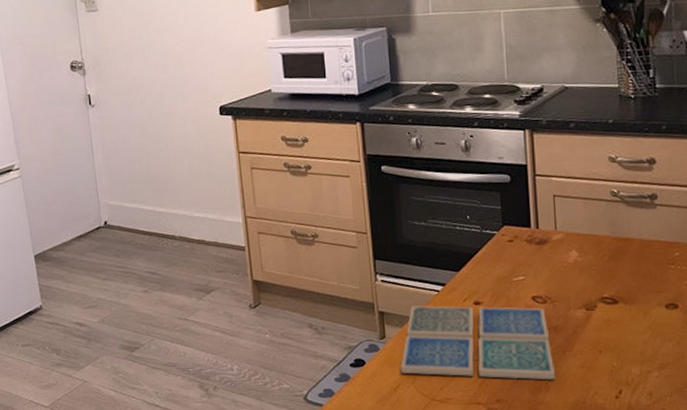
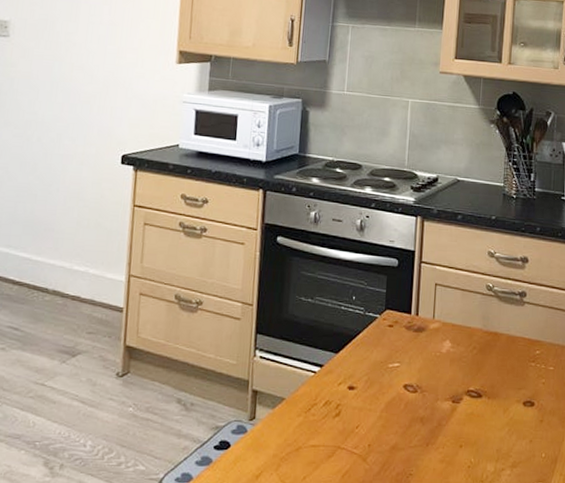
drink coaster: present [401,305,556,380] -> none [266,386,417,474]

